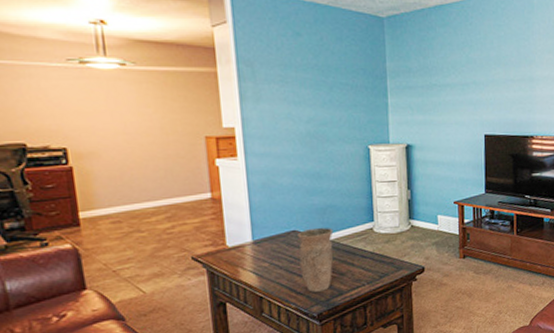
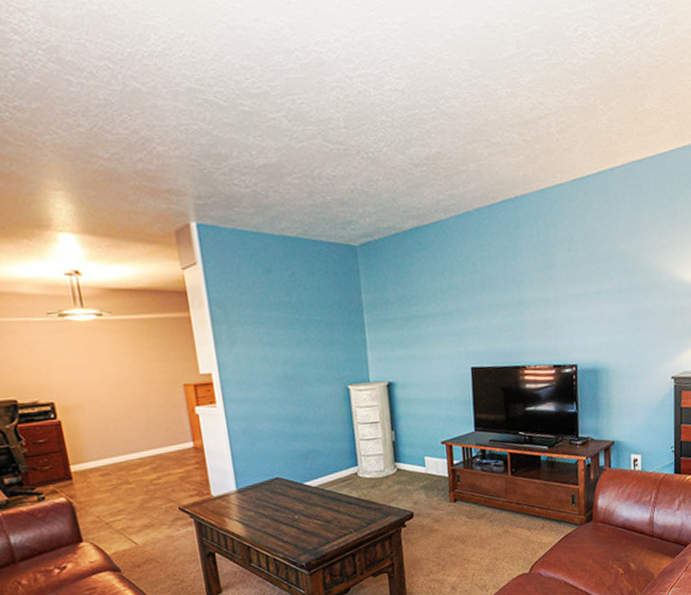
vase: present [297,227,334,292] -> none [281,473,319,541]

